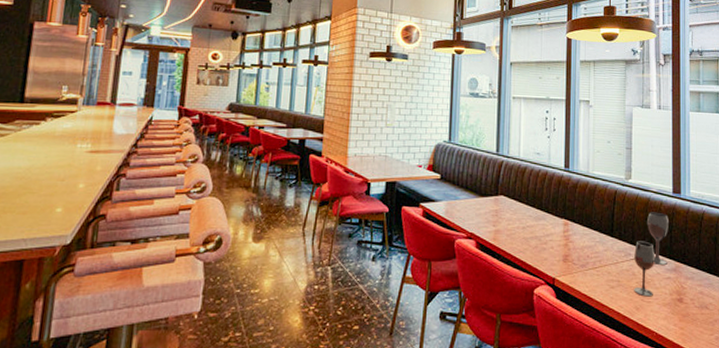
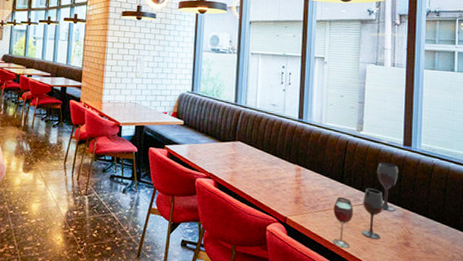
wineglass: none [604,252,625,309] -> present [332,196,353,248]

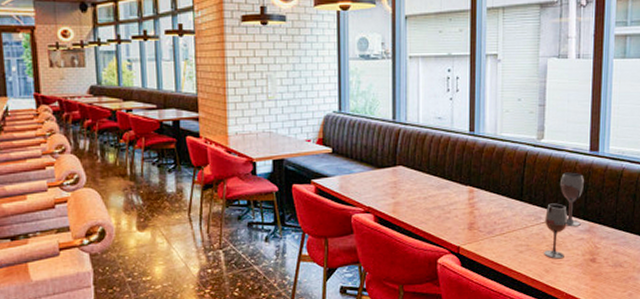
wineglass: present [332,196,353,248] -> none [511,216,535,273]

